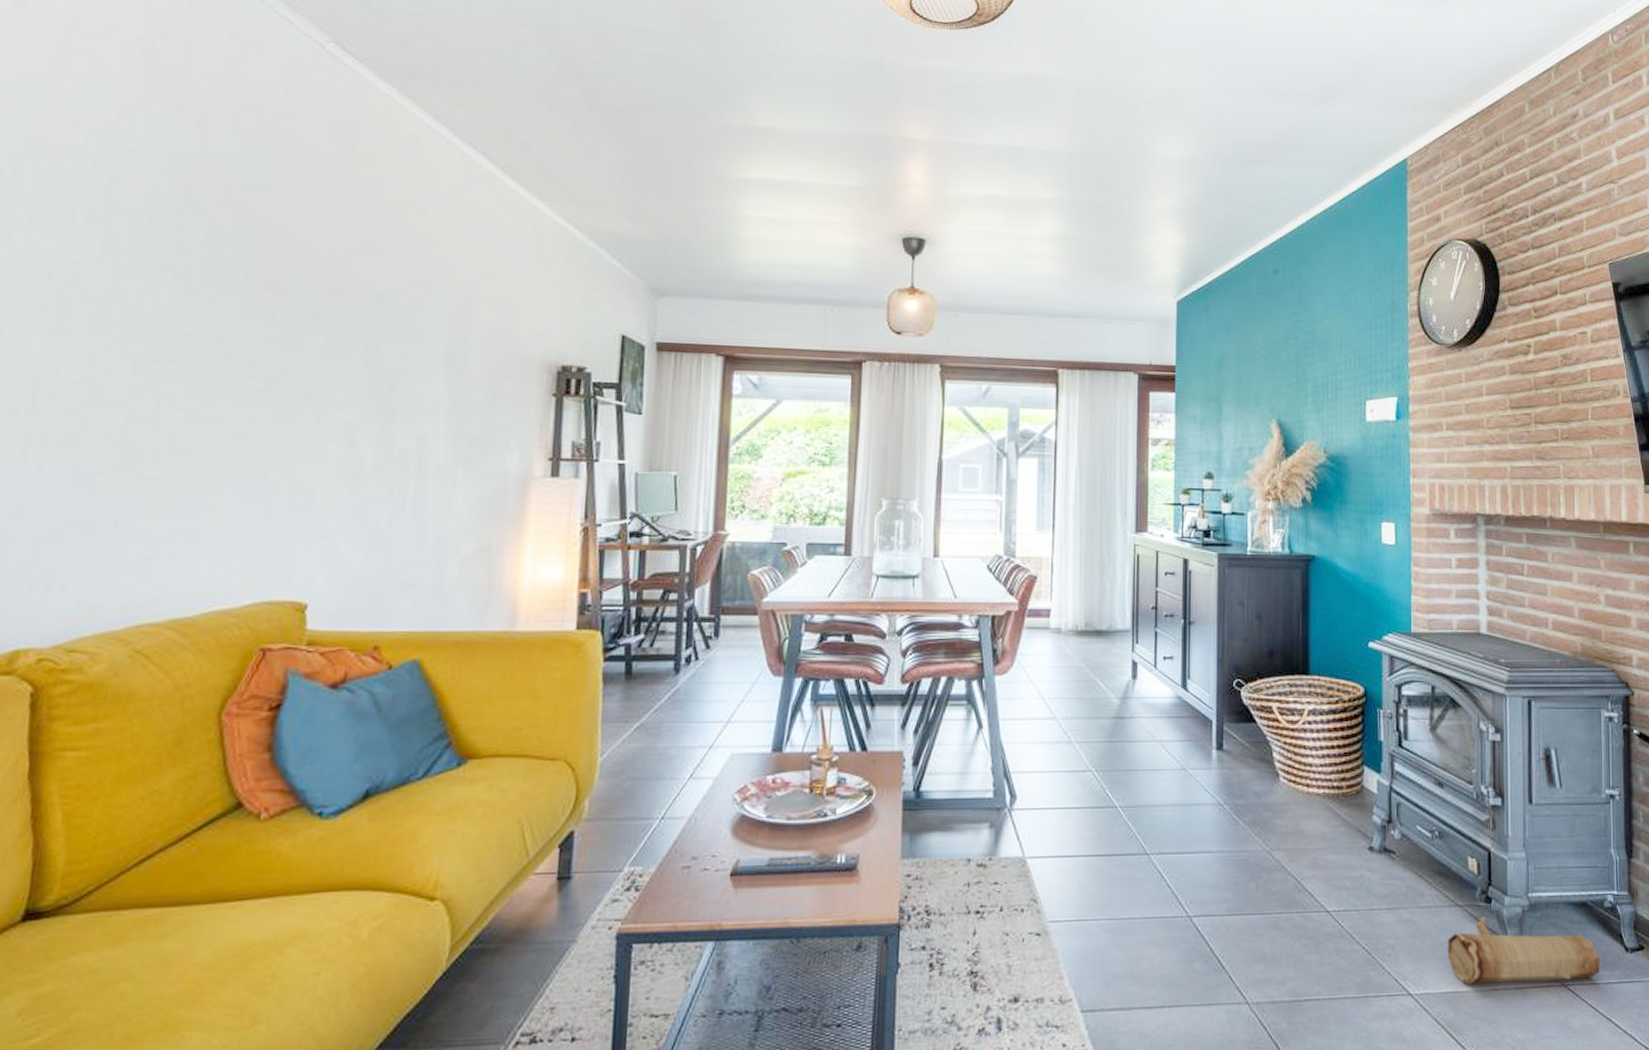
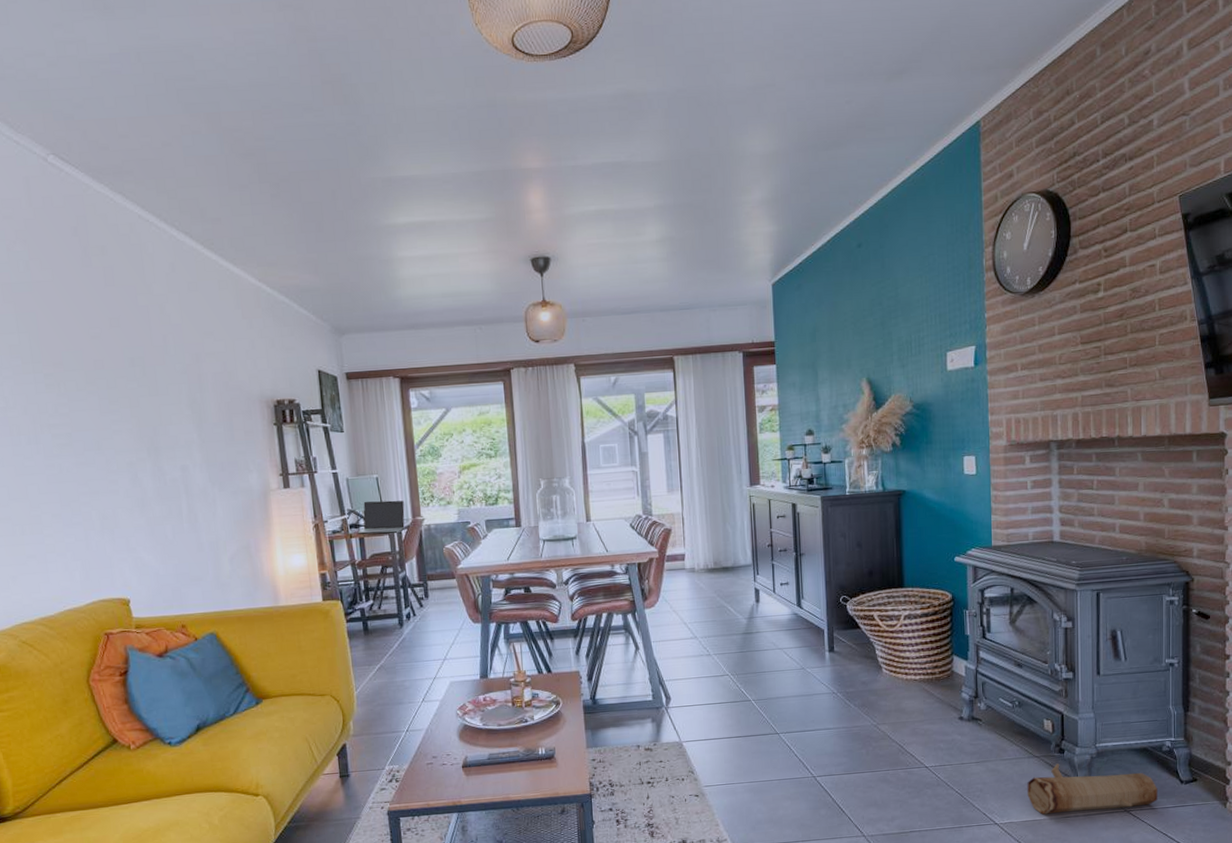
laptop: none [638,504,705,548] -> present [357,500,405,534]

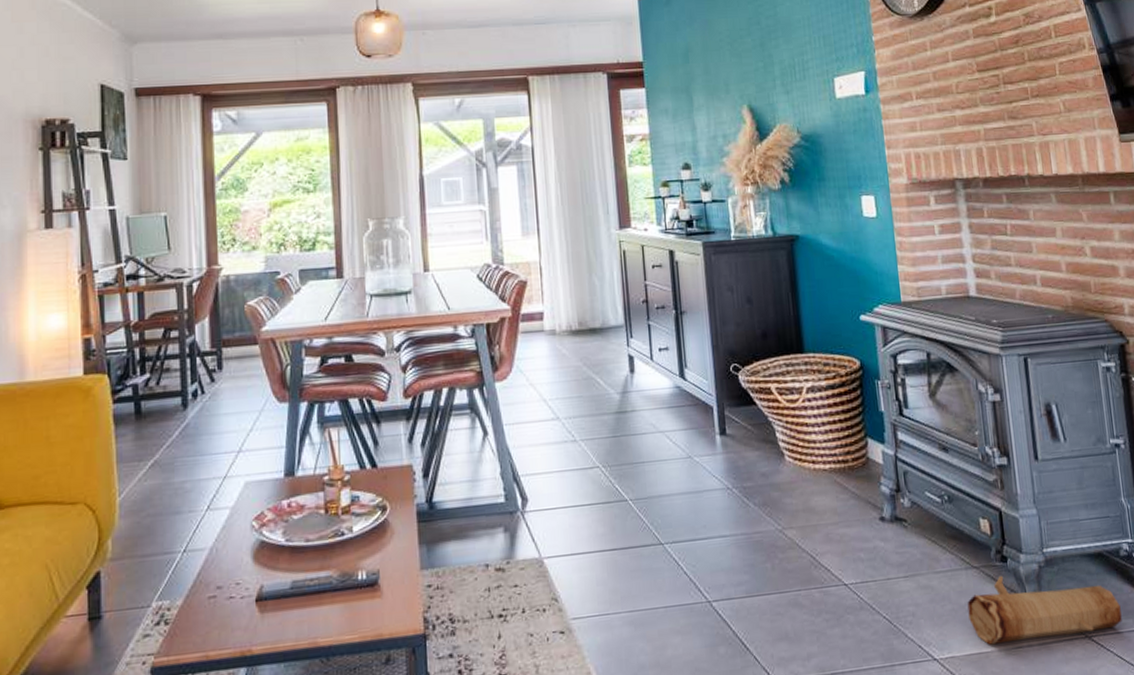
laptop: present [357,500,405,534] -> none [136,244,198,288]

